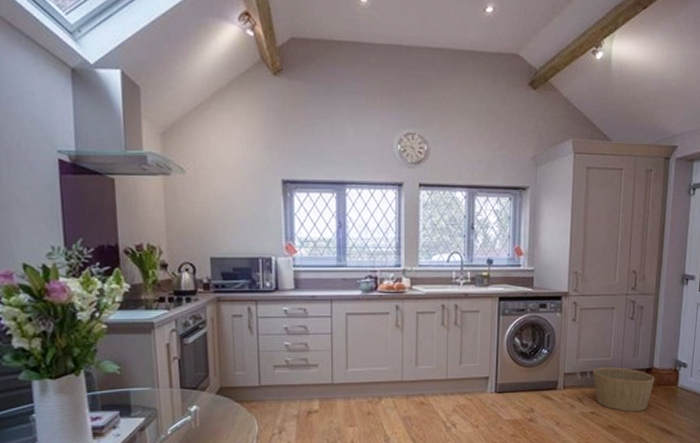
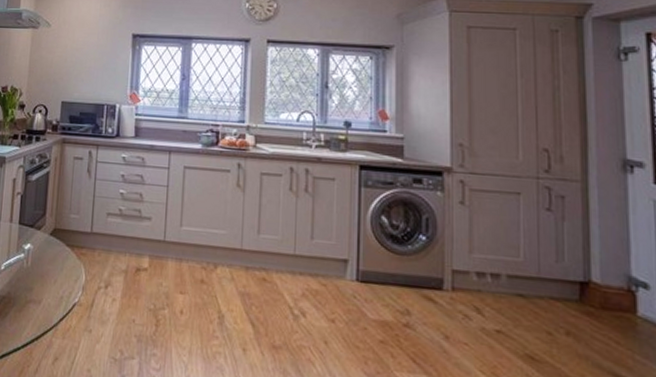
basket: present [592,367,655,413] -> none [494,269,596,344]

